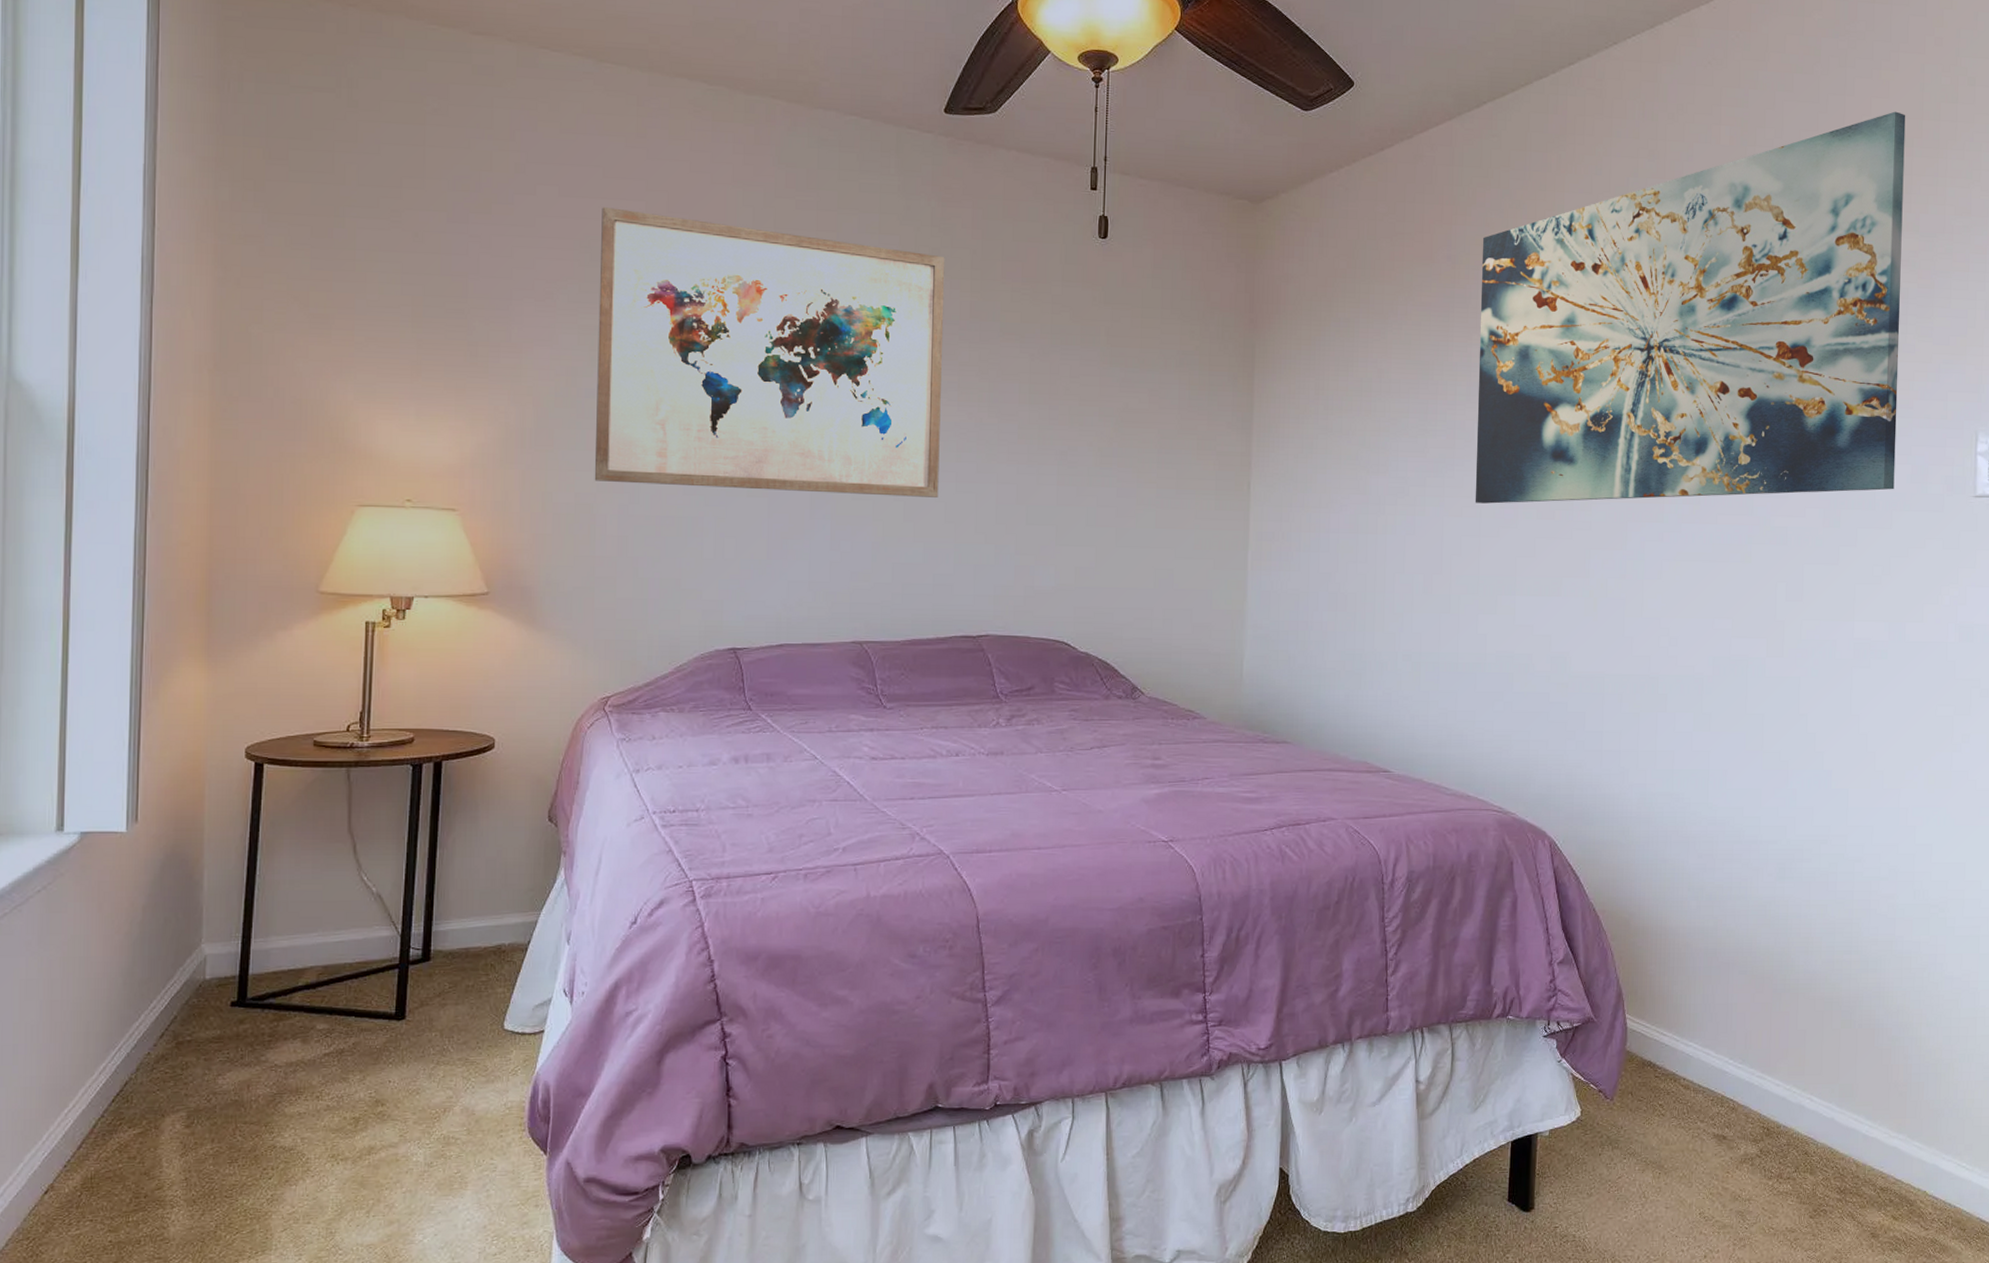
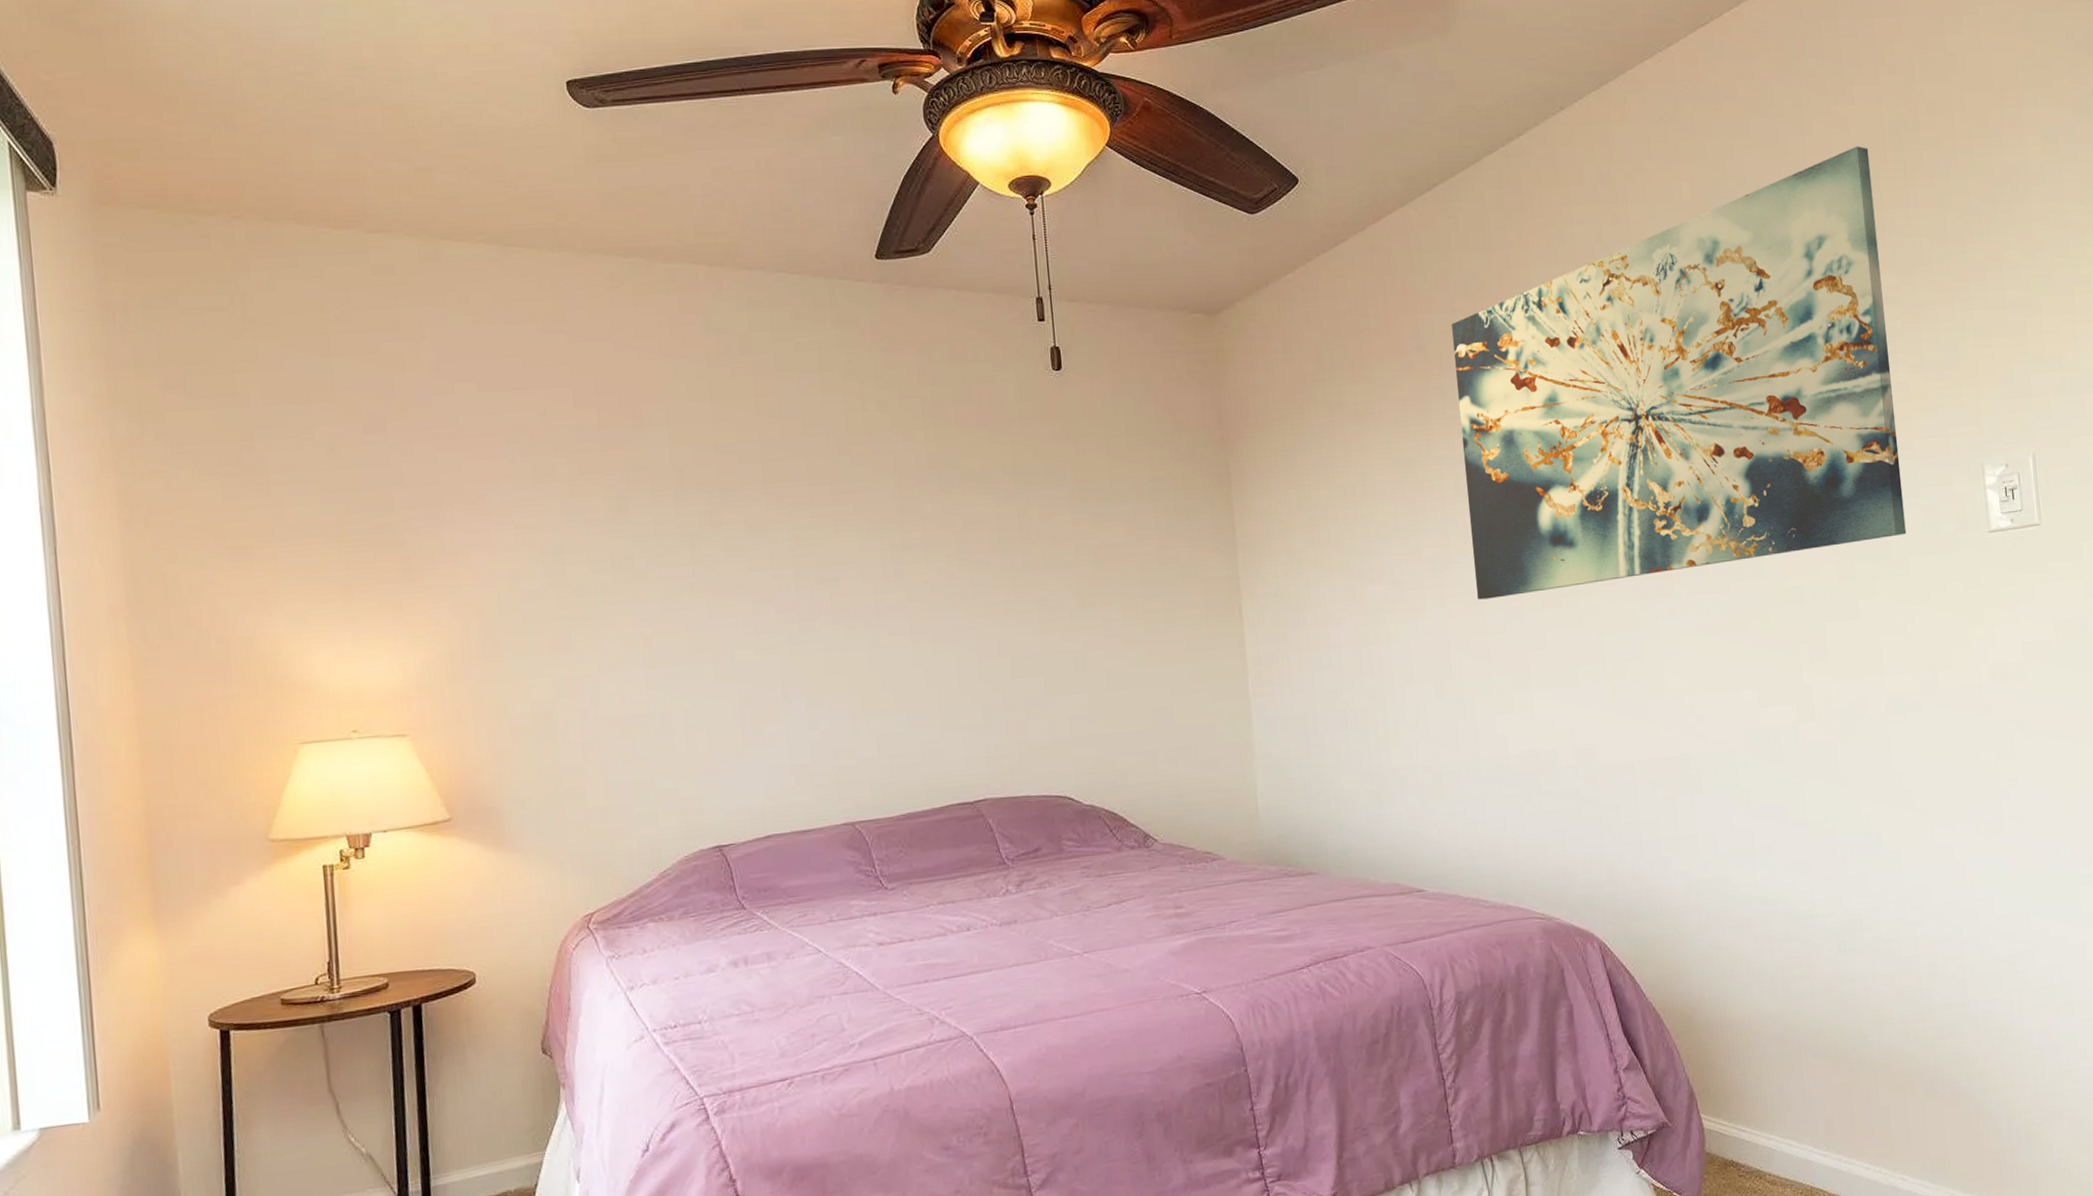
wall art: present [594,207,945,497] -> none [526,397,917,687]

